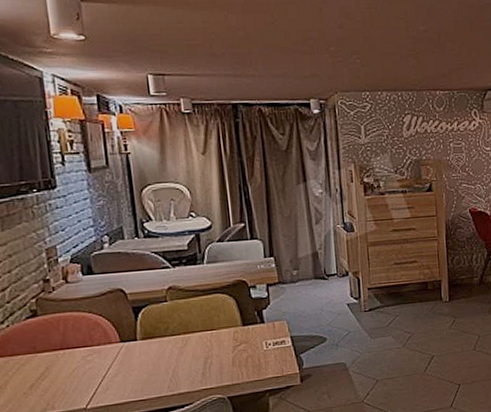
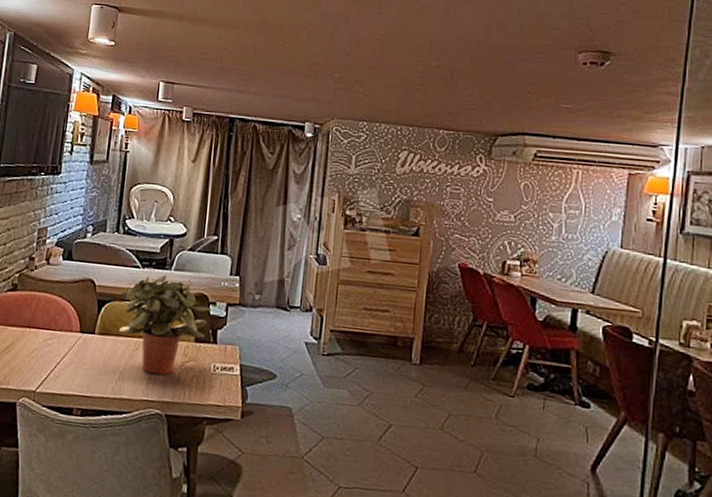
potted plant: none [156,269,253,365] -> present [118,275,212,375]

